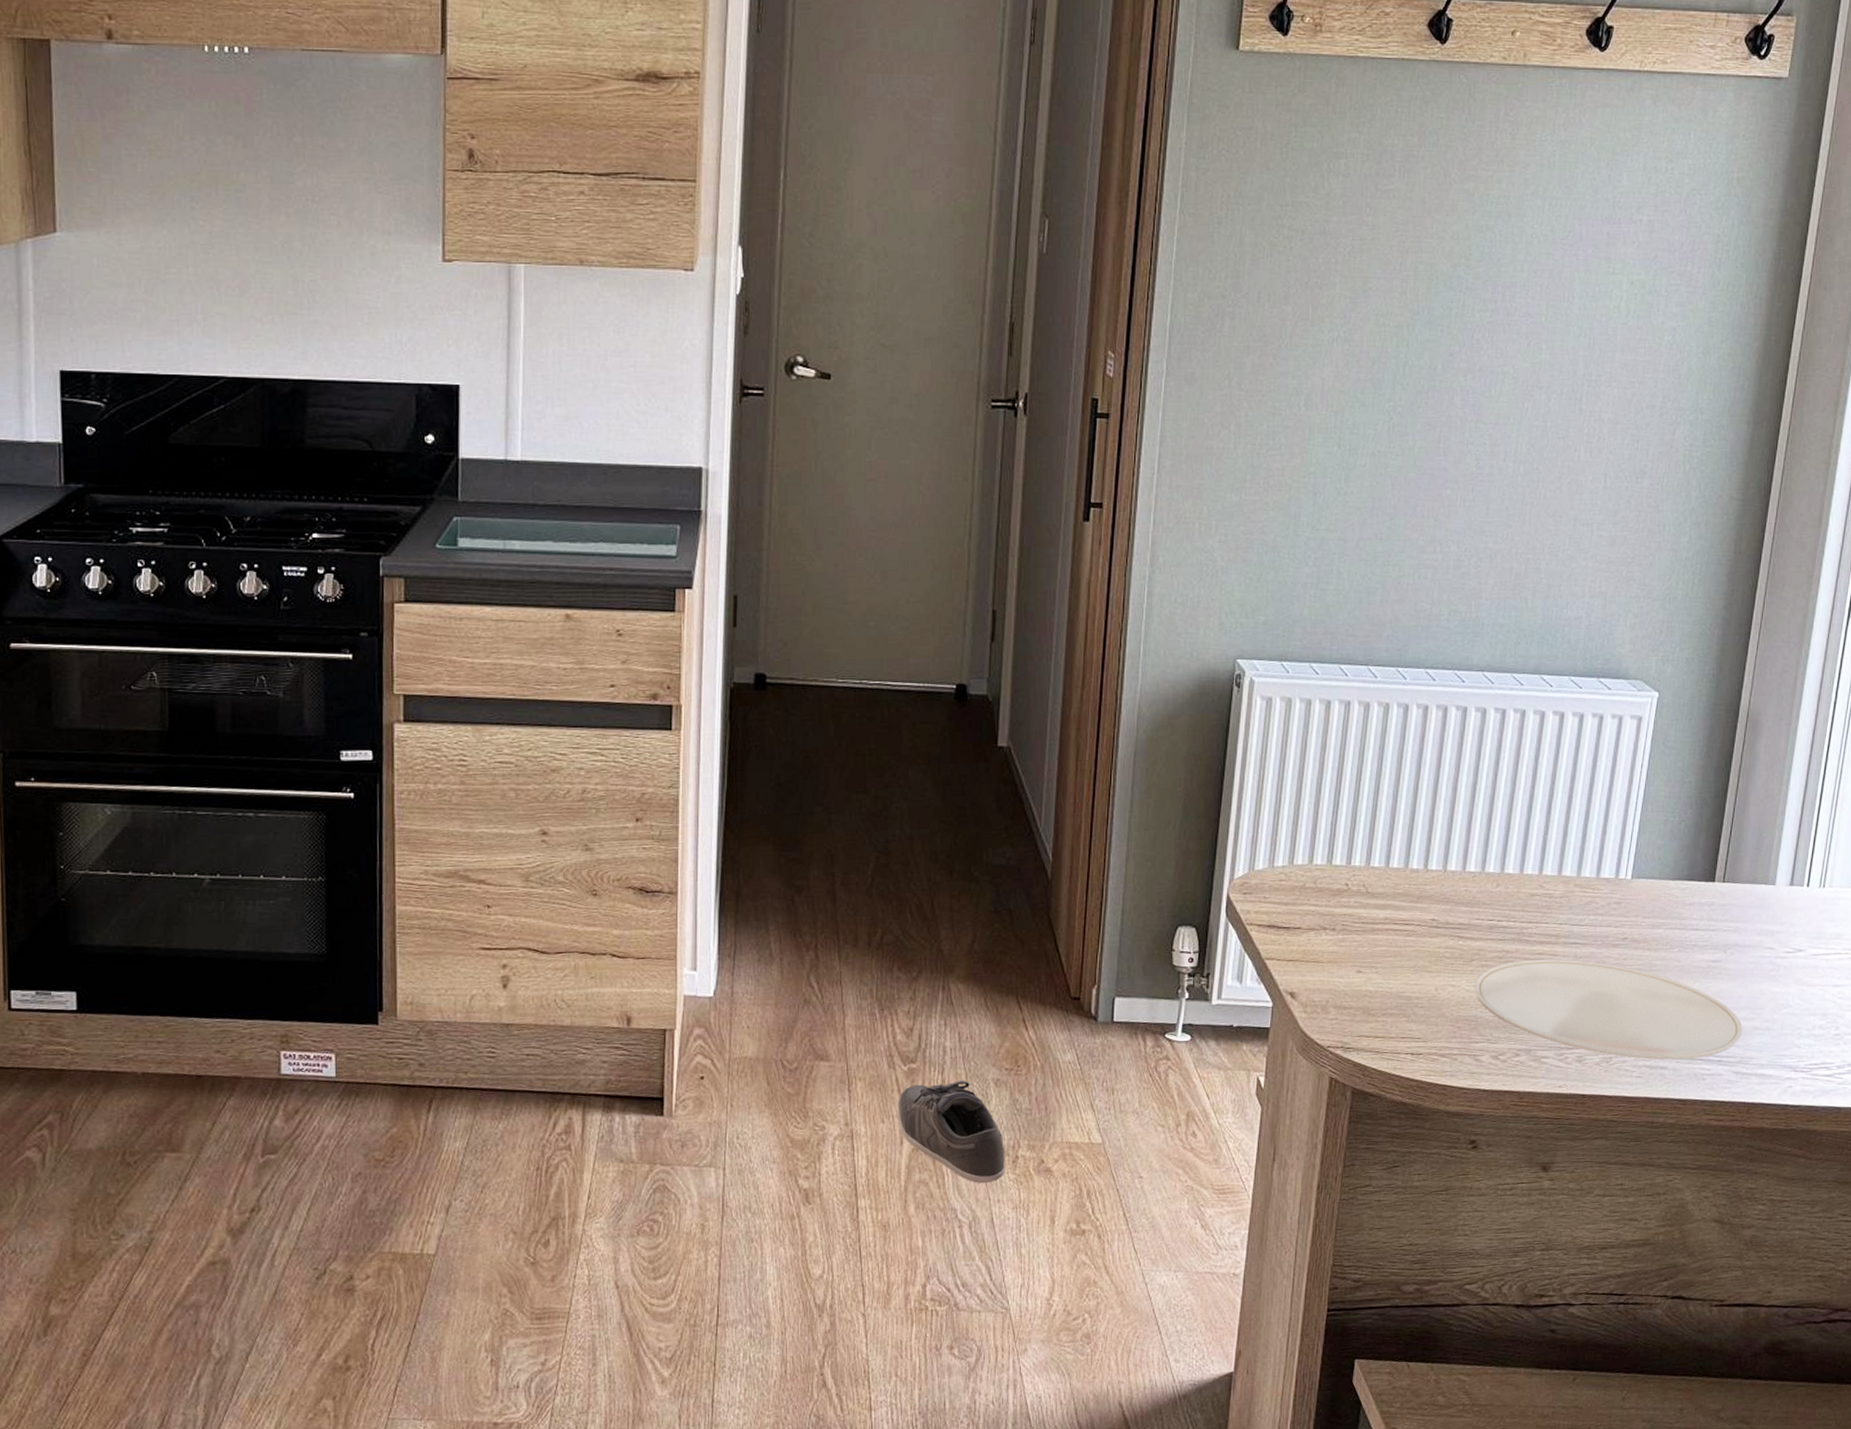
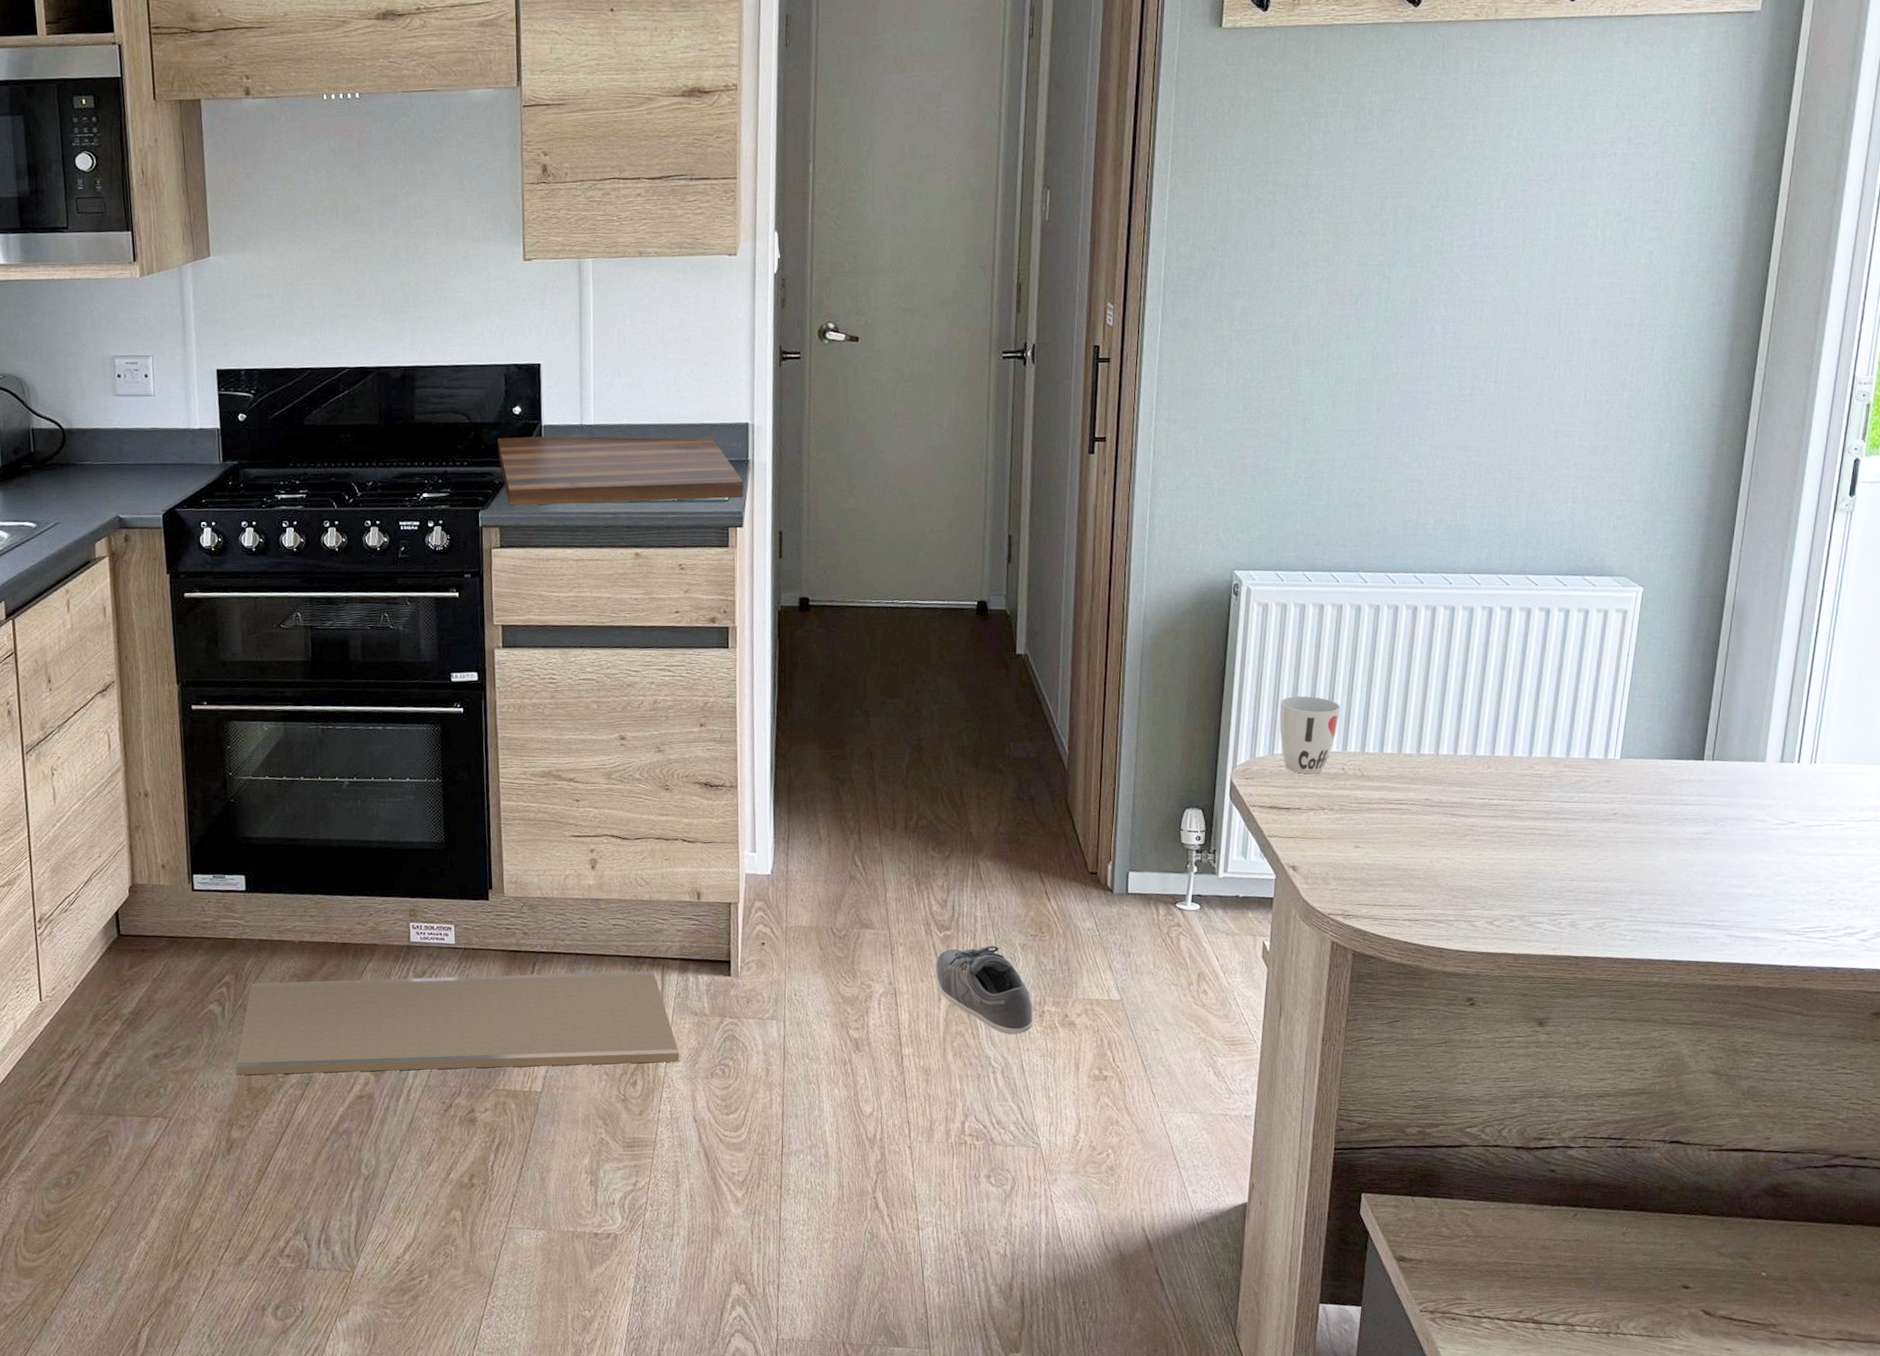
door mat: none [57,1109,600,1238] -> present [236,971,679,1075]
cutting board: none [404,471,695,555] -> present [497,434,744,506]
cup: none [1281,801,1346,890] -> present [1279,695,1340,775]
plate: present [1475,958,1743,1060] -> none [1469,833,1735,925]

